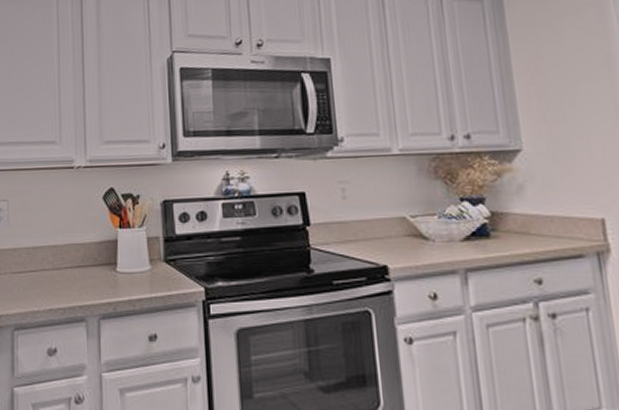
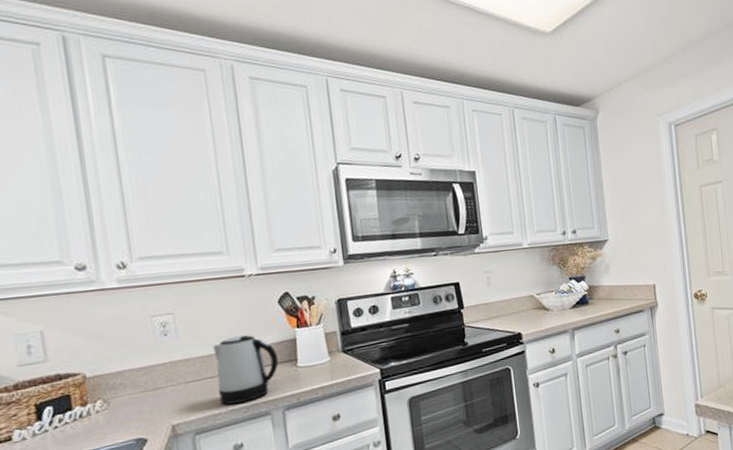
kettle: none [38,230,99,303] -> present [213,335,279,405]

